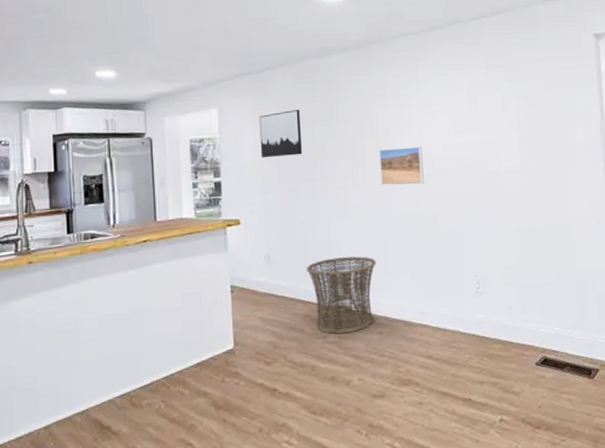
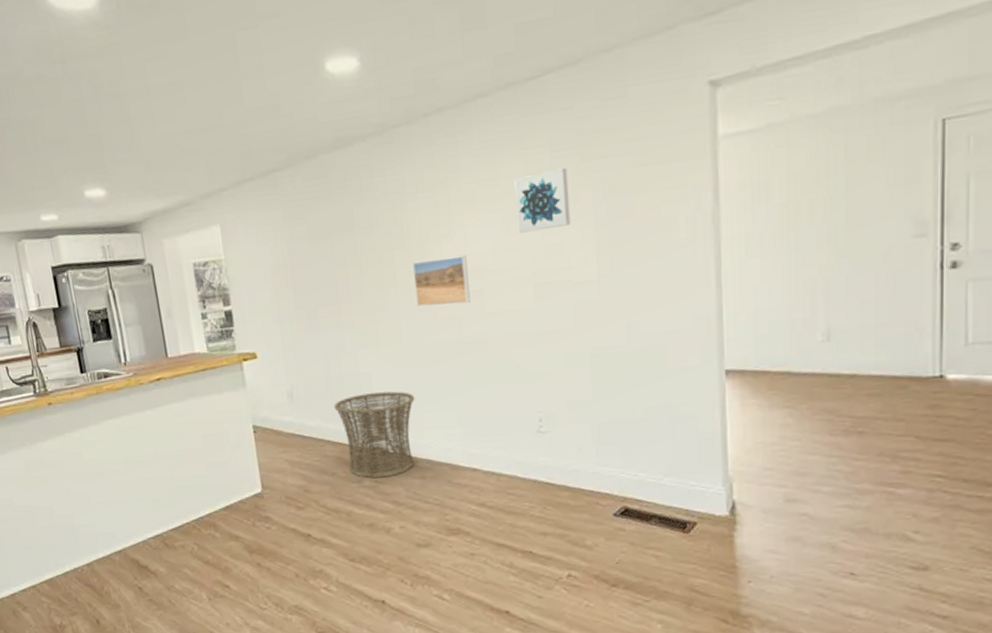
wall art: present [259,110,302,157] -> none [267,219,320,280]
wall art: none [459,85,501,132] -> present [514,167,571,233]

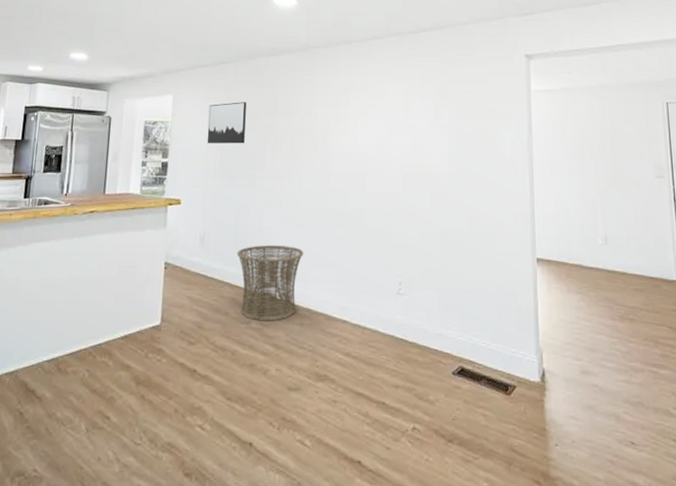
wall art: none [267,219,320,280] -> present [207,102,246,144]
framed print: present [413,255,470,307] -> none [315,145,356,182]
wall art: present [514,167,571,233] -> none [395,94,432,136]

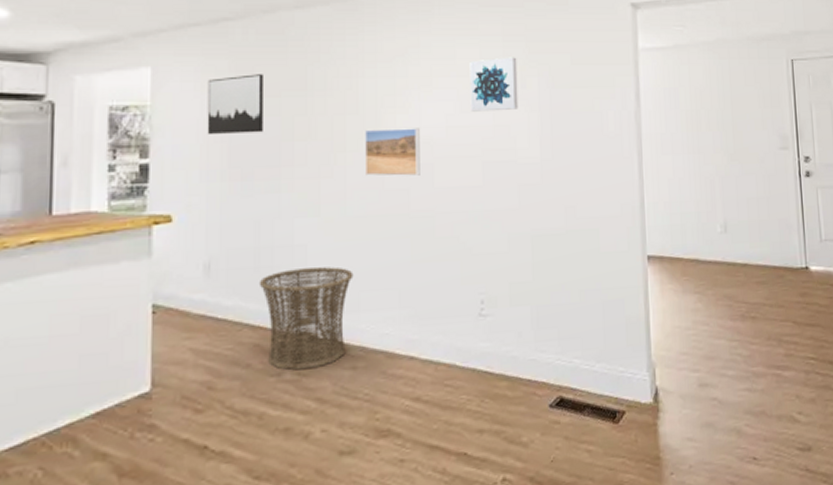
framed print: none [315,145,356,182] -> present [365,128,420,176]
wall art: none [395,94,432,136] -> present [469,57,519,112]

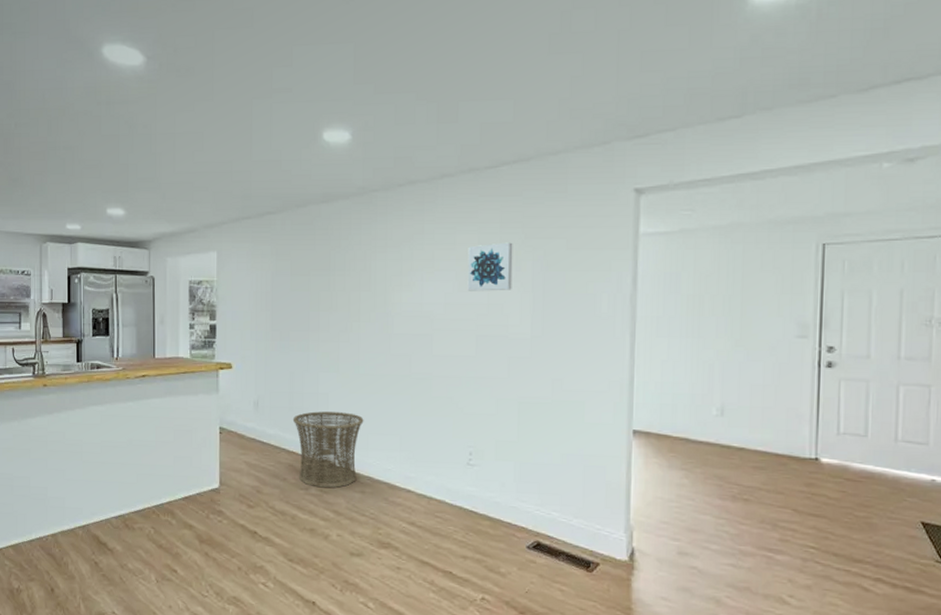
wall art: present [207,74,263,134] -> none [256,257,297,304]
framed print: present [365,128,420,176] -> none [375,303,422,344]

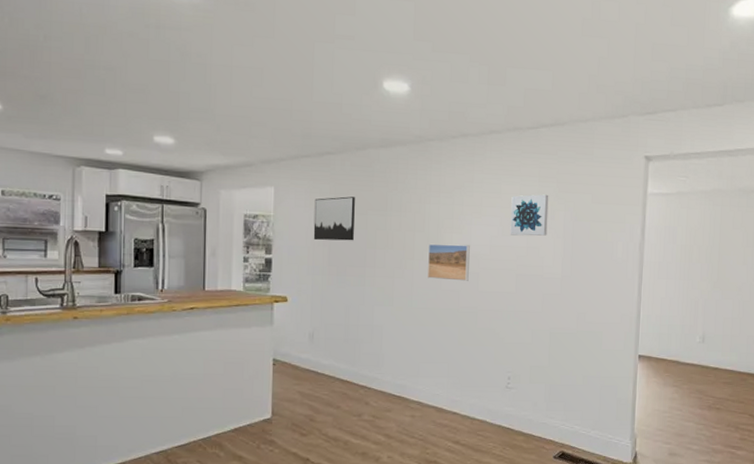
wall art: none [256,257,297,304] -> present [313,196,355,241]
basket: present [292,411,364,488] -> none [347,342,415,414]
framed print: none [375,303,422,344] -> present [428,243,470,281]

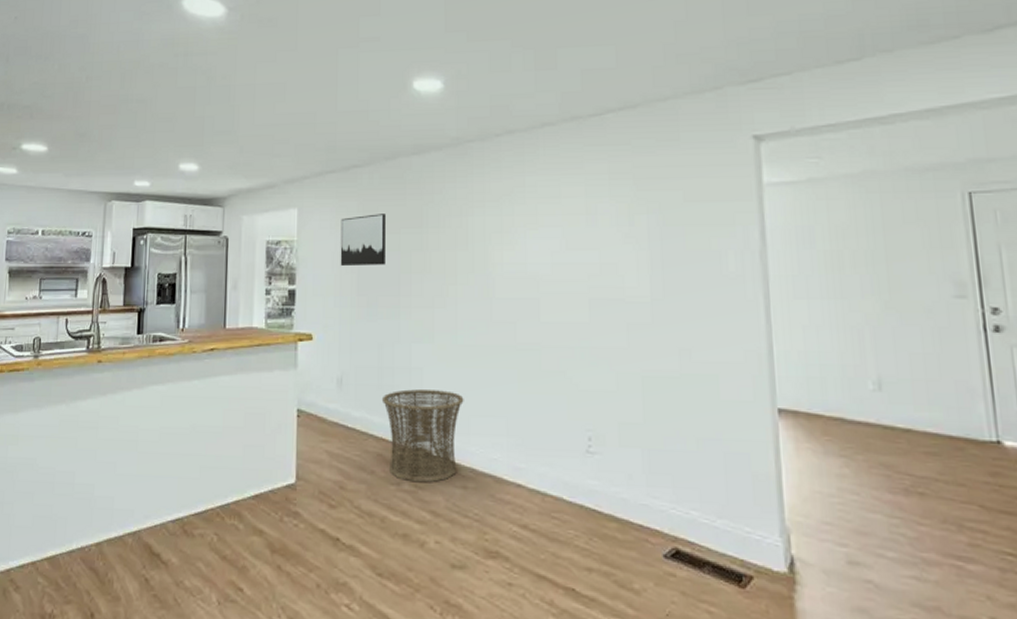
basket: none [347,342,415,414] -> present [381,389,464,483]
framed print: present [428,243,470,281] -> none [474,264,527,310]
wall art: present [510,194,549,236] -> none [575,195,626,249]

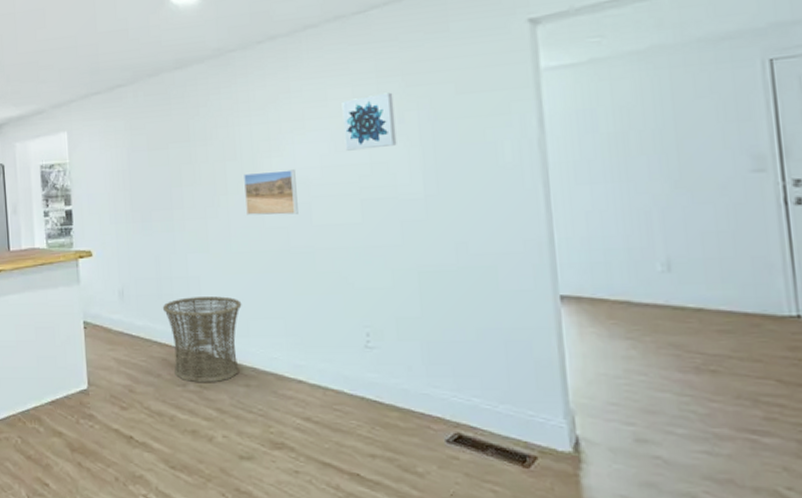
wall art: present [340,214,386,265] -> none [109,130,156,184]
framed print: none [474,264,527,310] -> present [244,169,298,216]
wall art: none [575,195,626,249] -> present [341,92,397,151]

